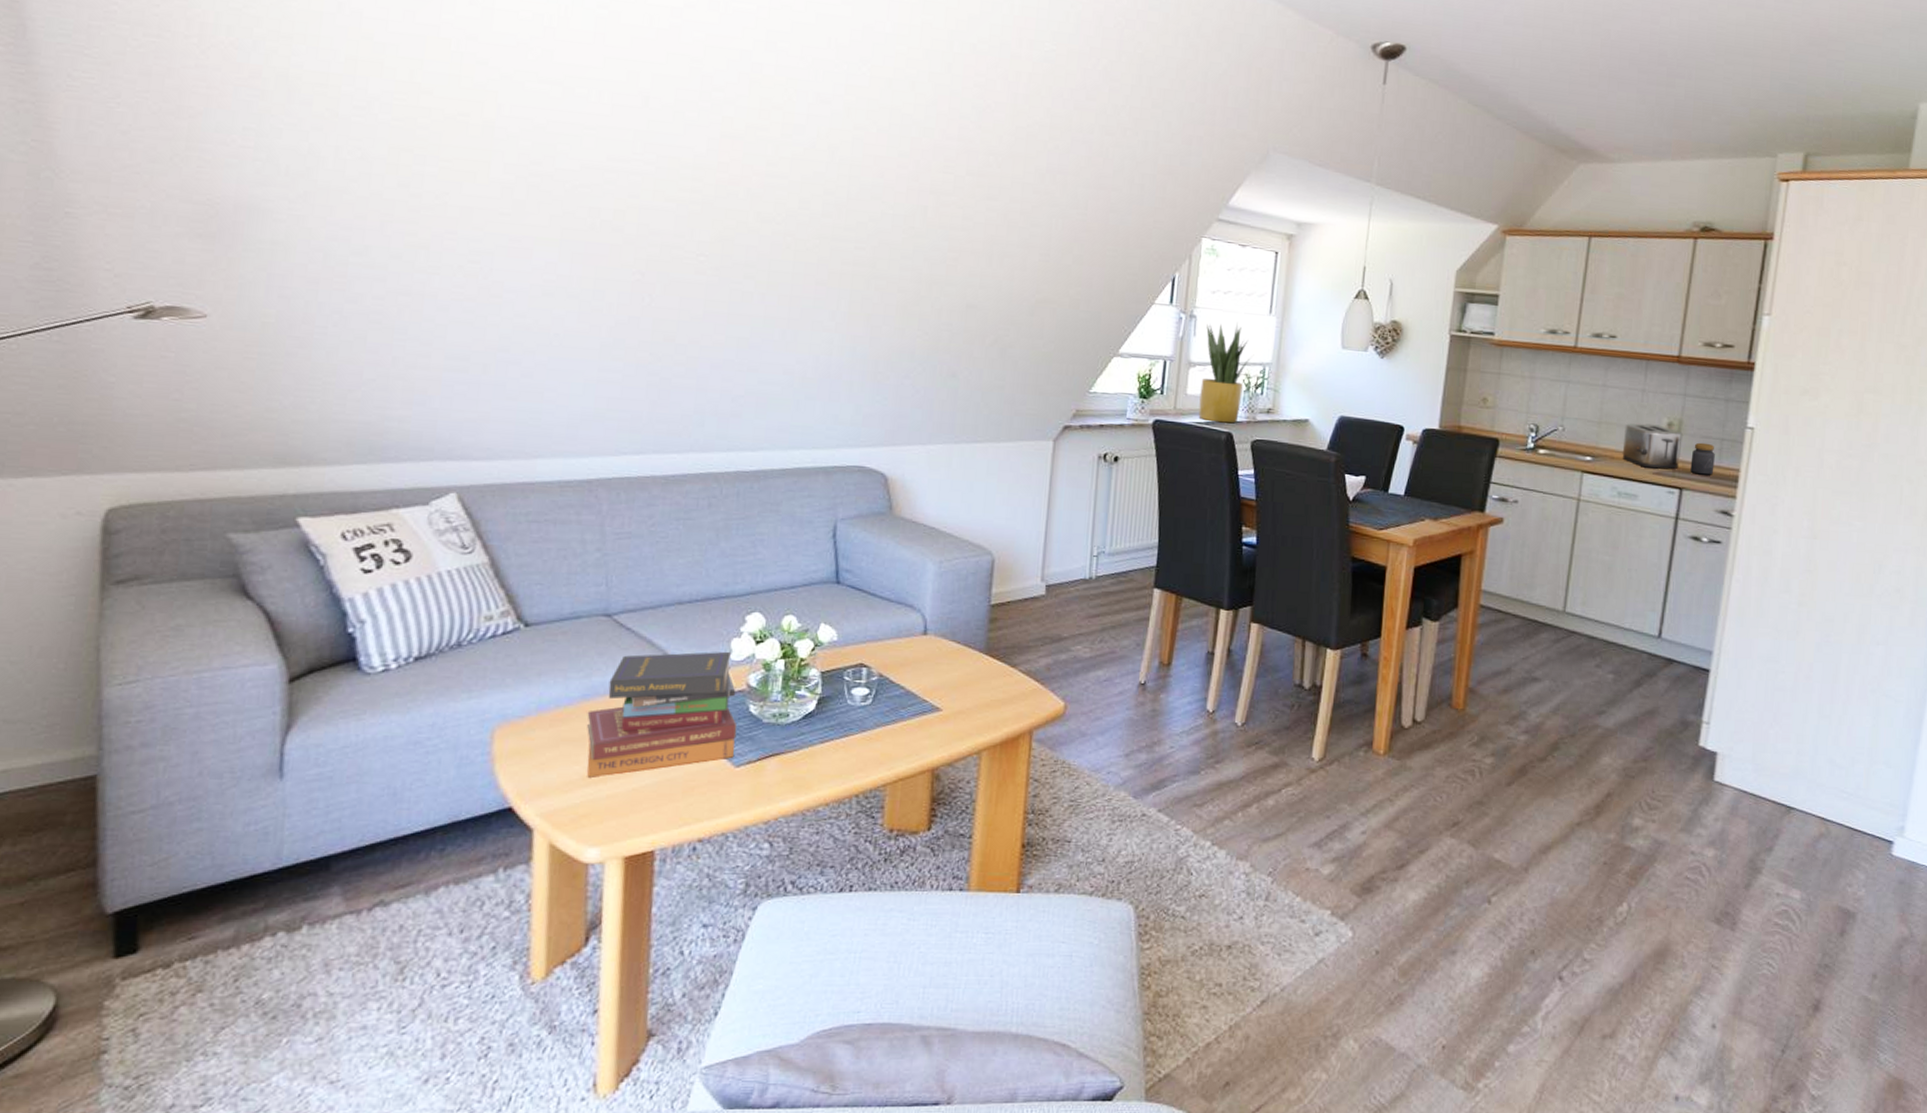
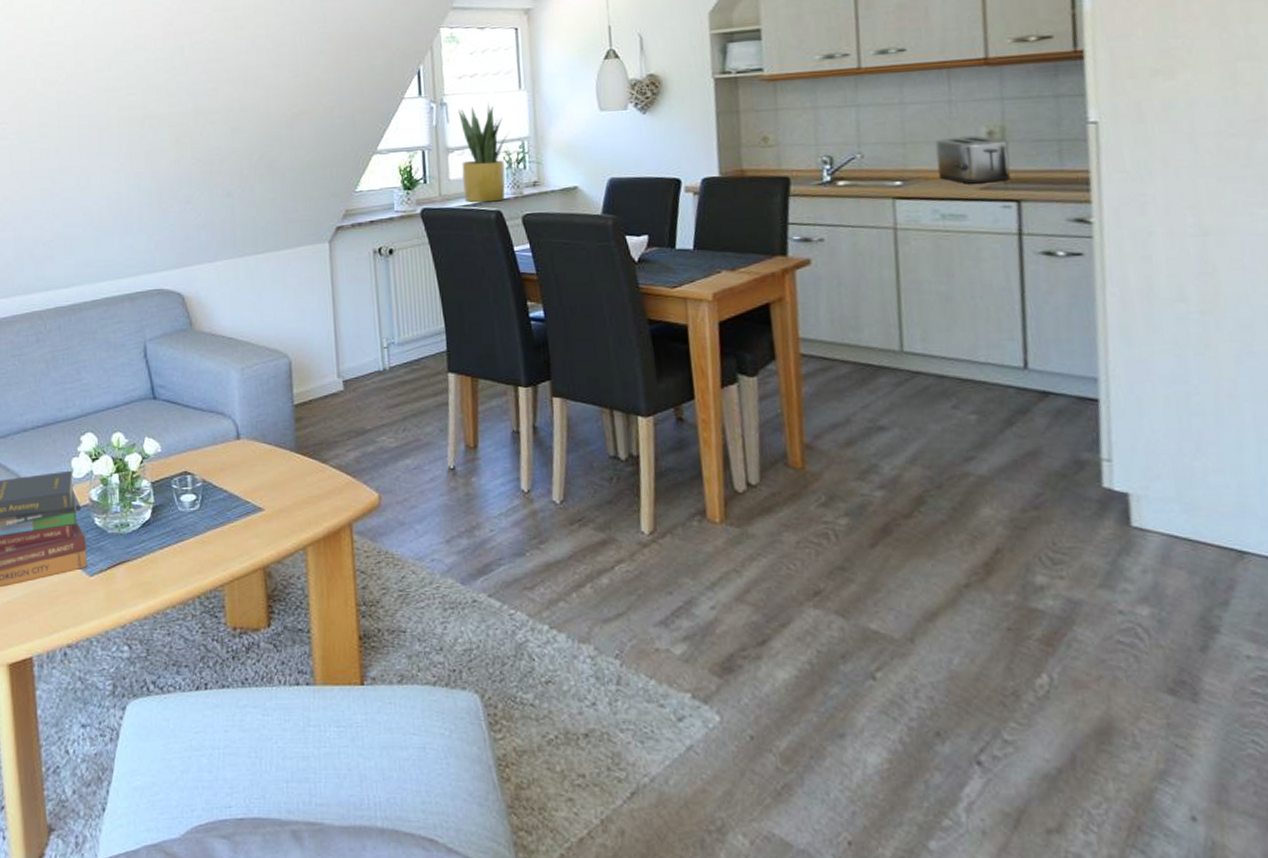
jar: present [1690,442,1715,475] -> none [1024,146,1057,183]

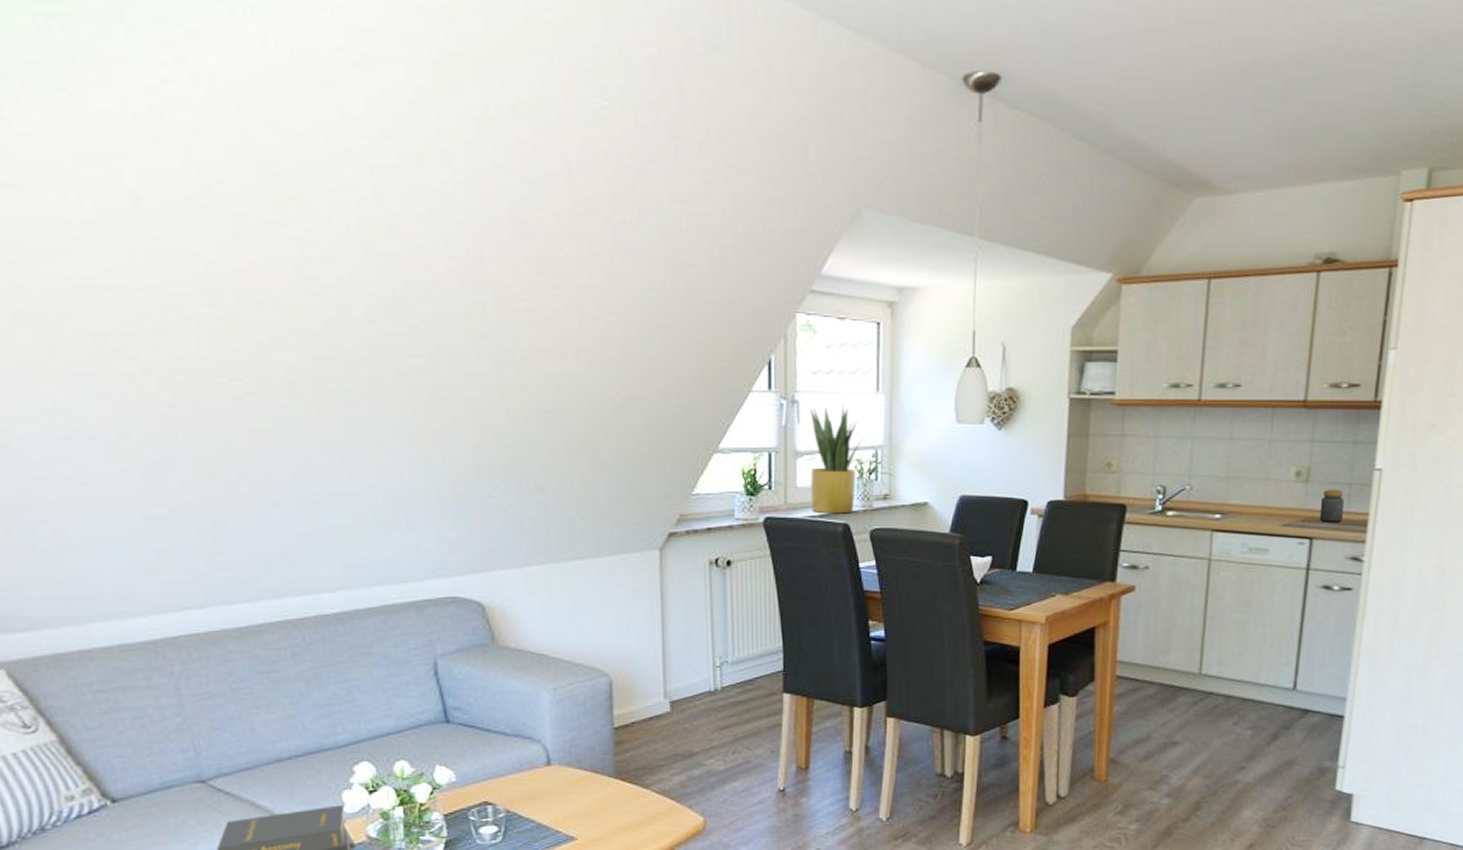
toaster: present [935,135,1011,184] -> none [1251,474,1311,520]
jar: none [1024,146,1057,183] -> present [1320,489,1344,522]

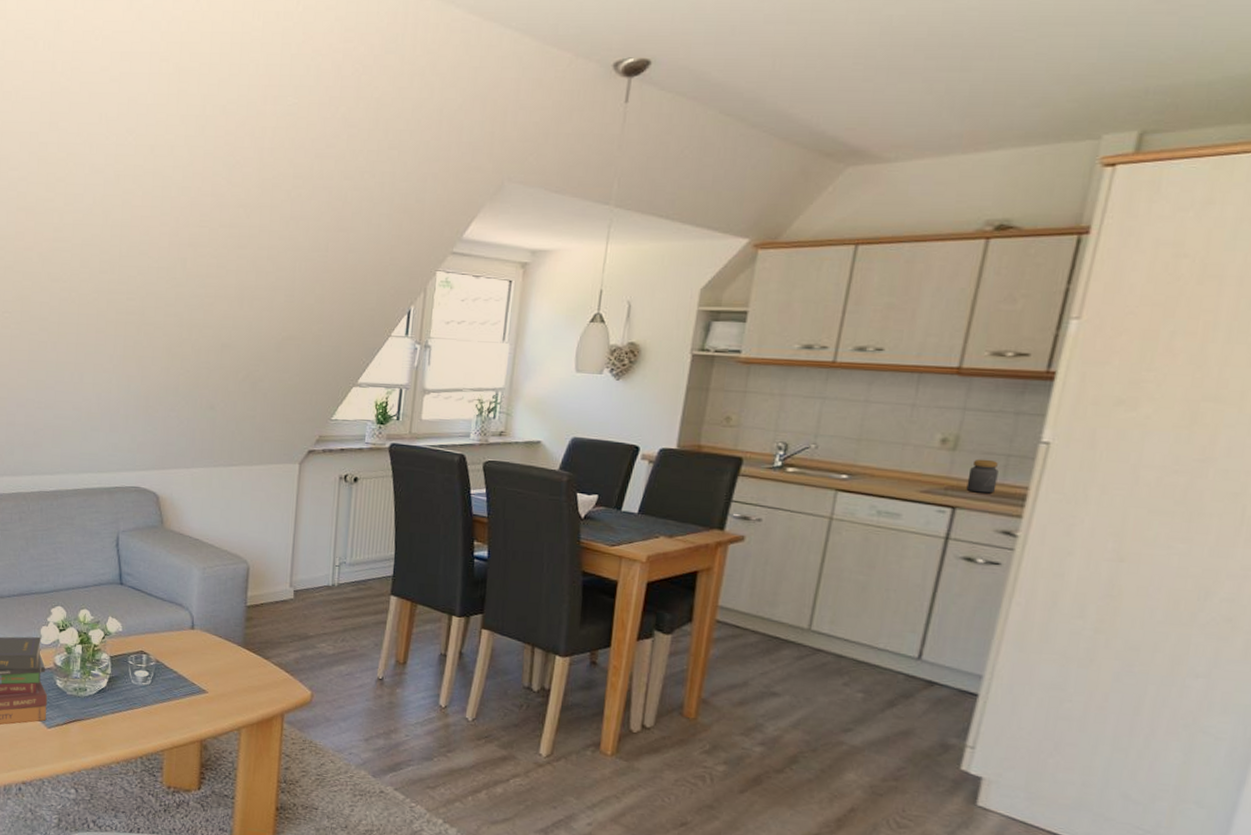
planter: present [810,405,865,514] -> none [432,351,487,446]

